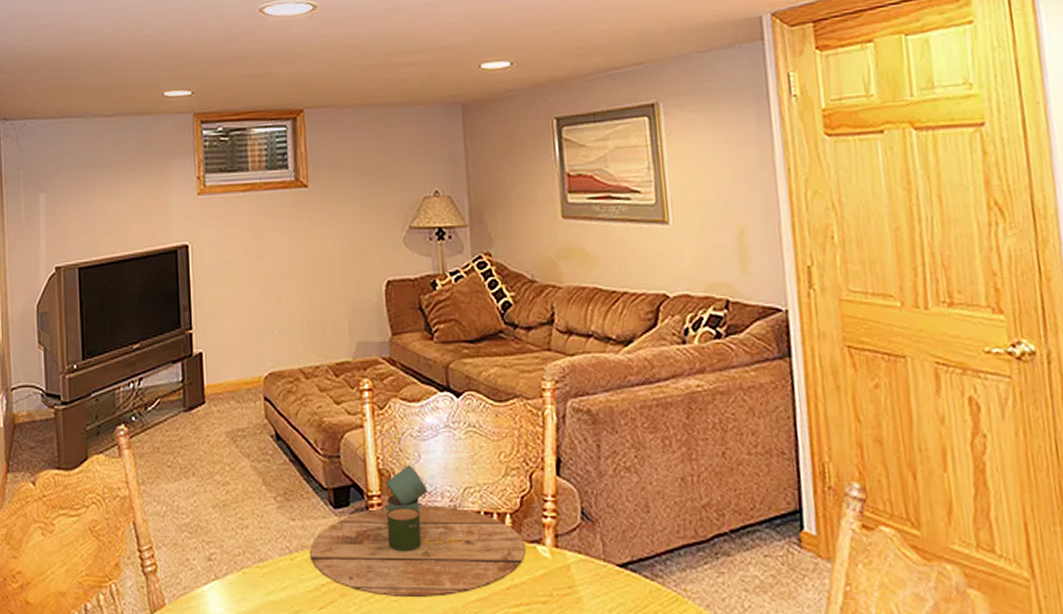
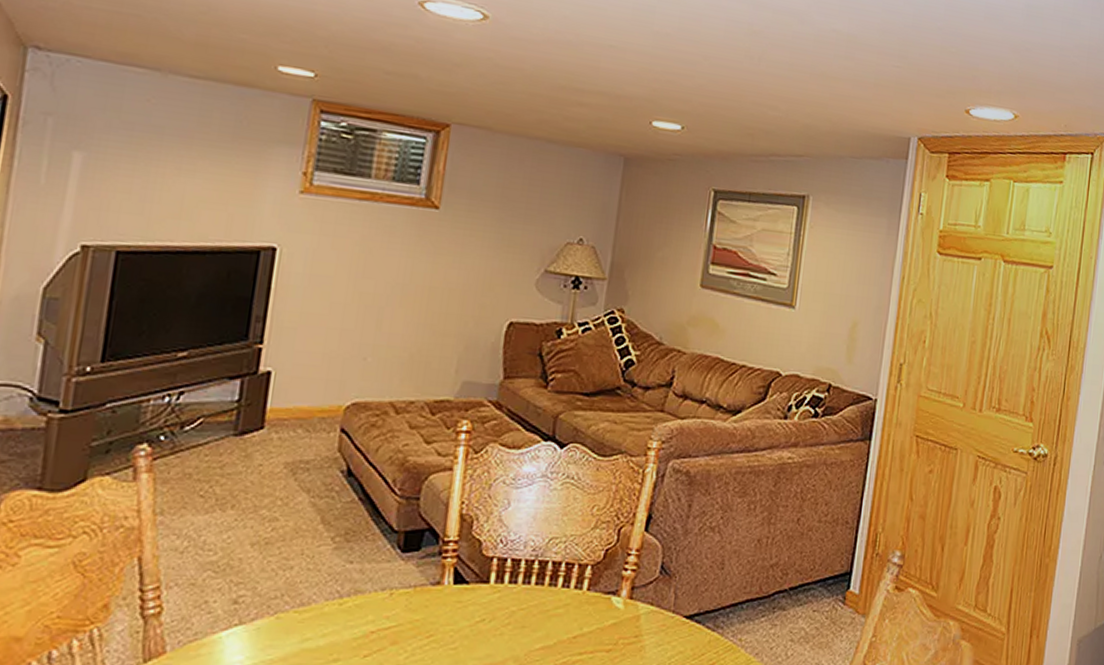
decorative tray: present [310,465,527,597] -> none [364,512,601,645]

